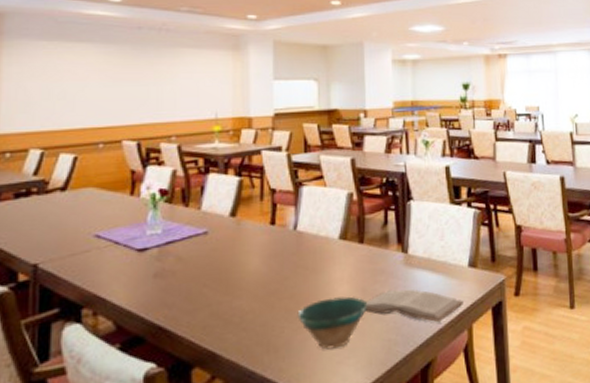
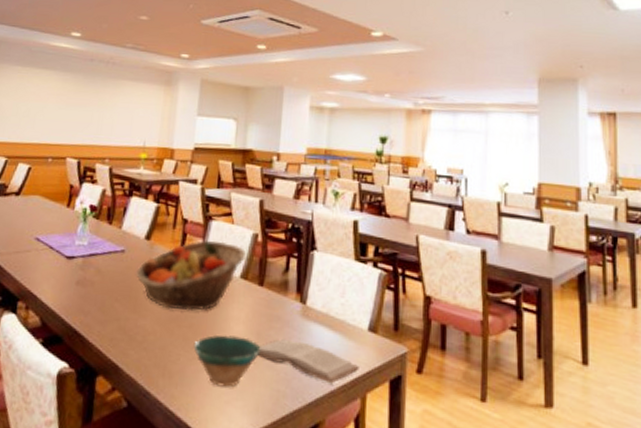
fruit basket: none [224,205,343,284] -> present [136,240,247,310]

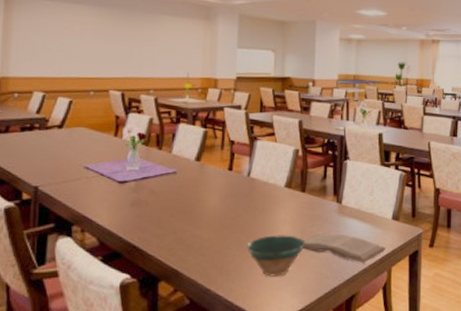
fruit basket: present [136,240,247,310] -> none [189,157,290,219]

